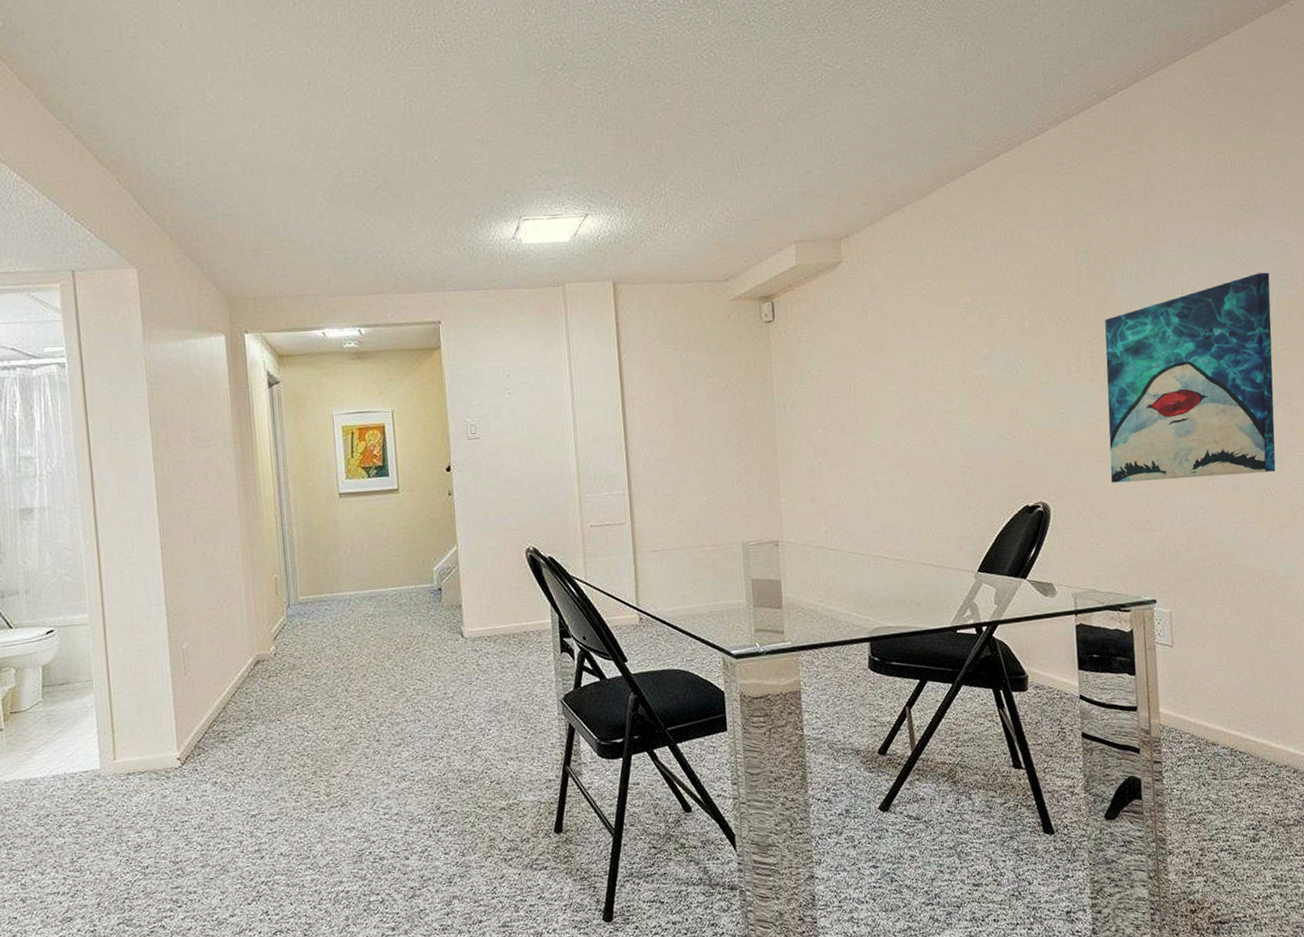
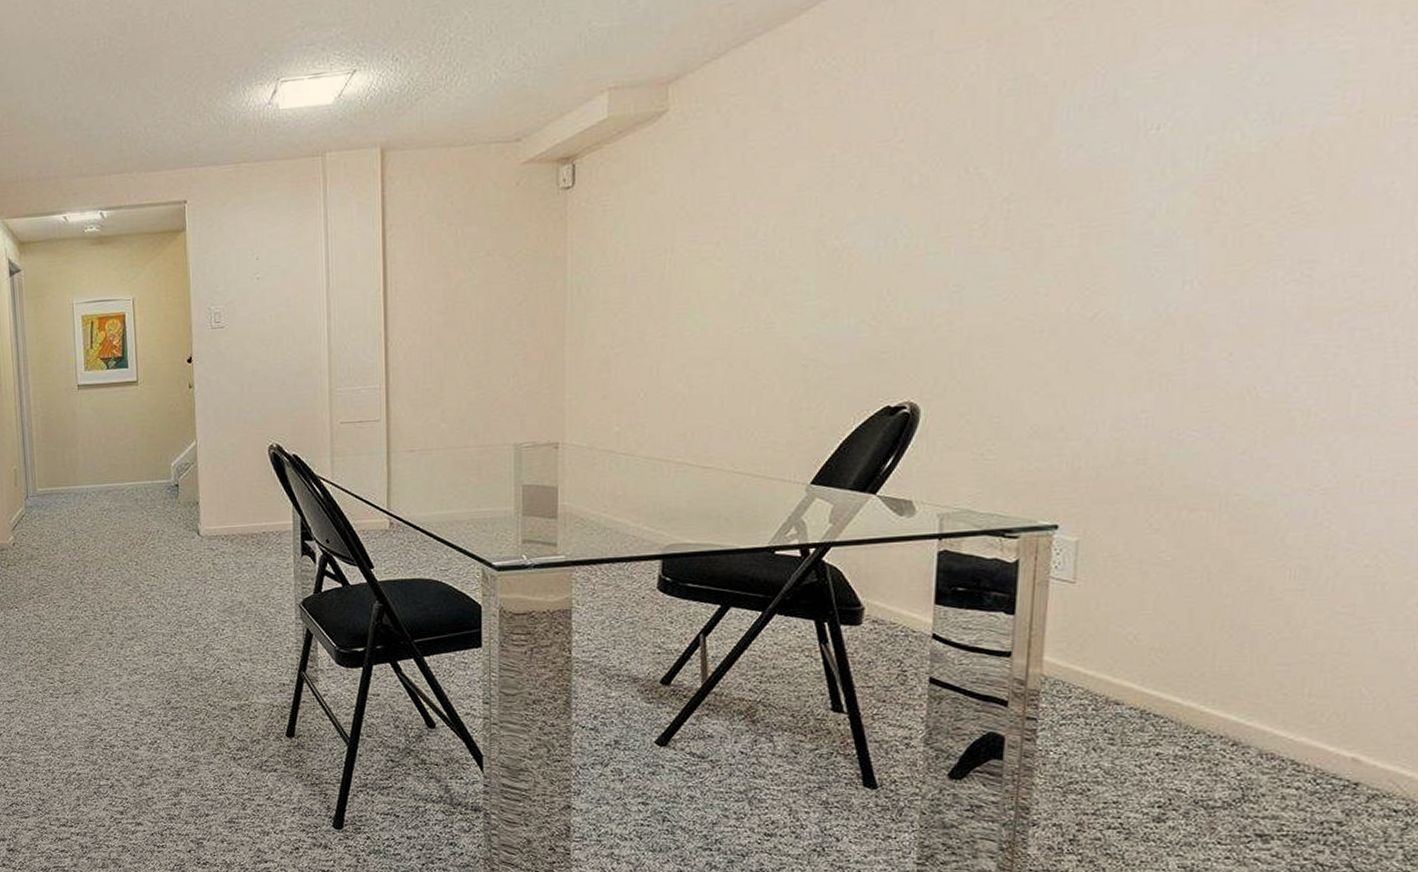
wall art: present [1105,272,1276,483] -> none [1012,93,1307,380]

